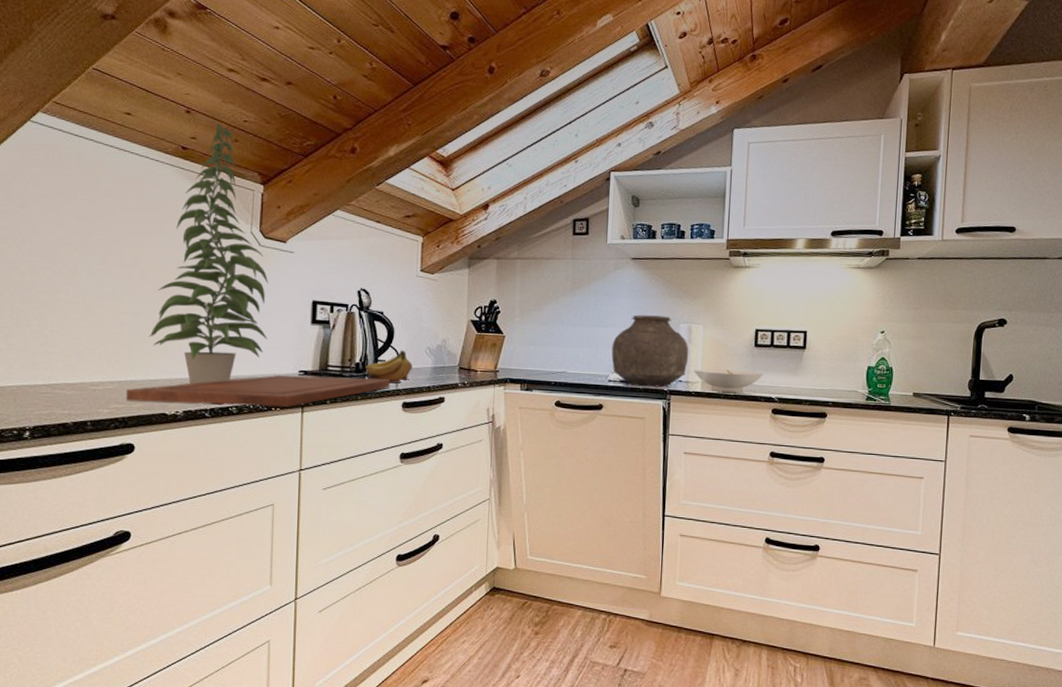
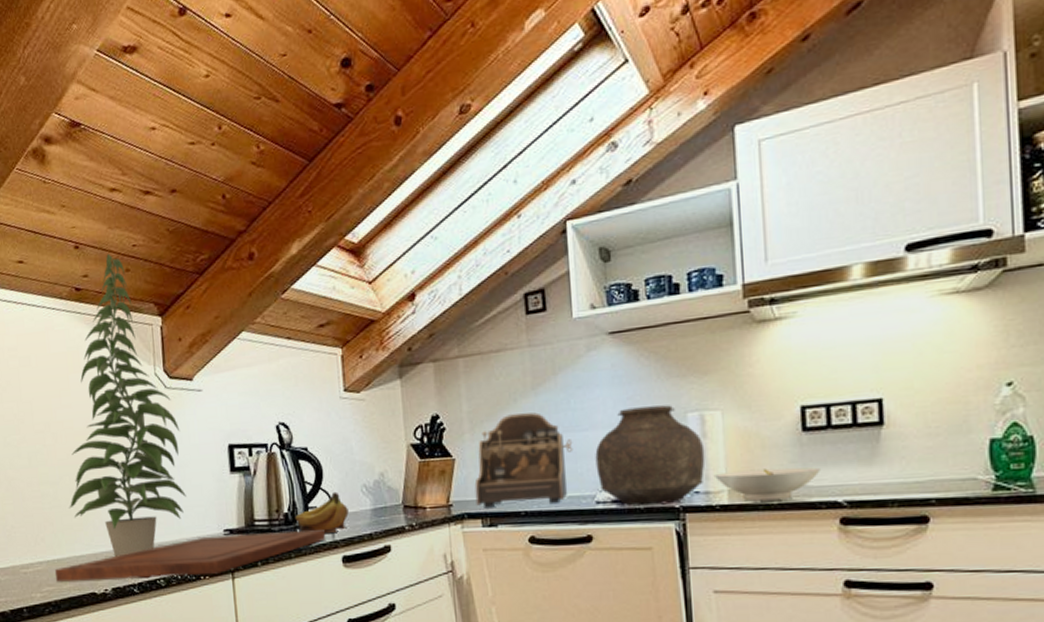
spice rack: none [517,308,597,379] -> present [474,412,573,509]

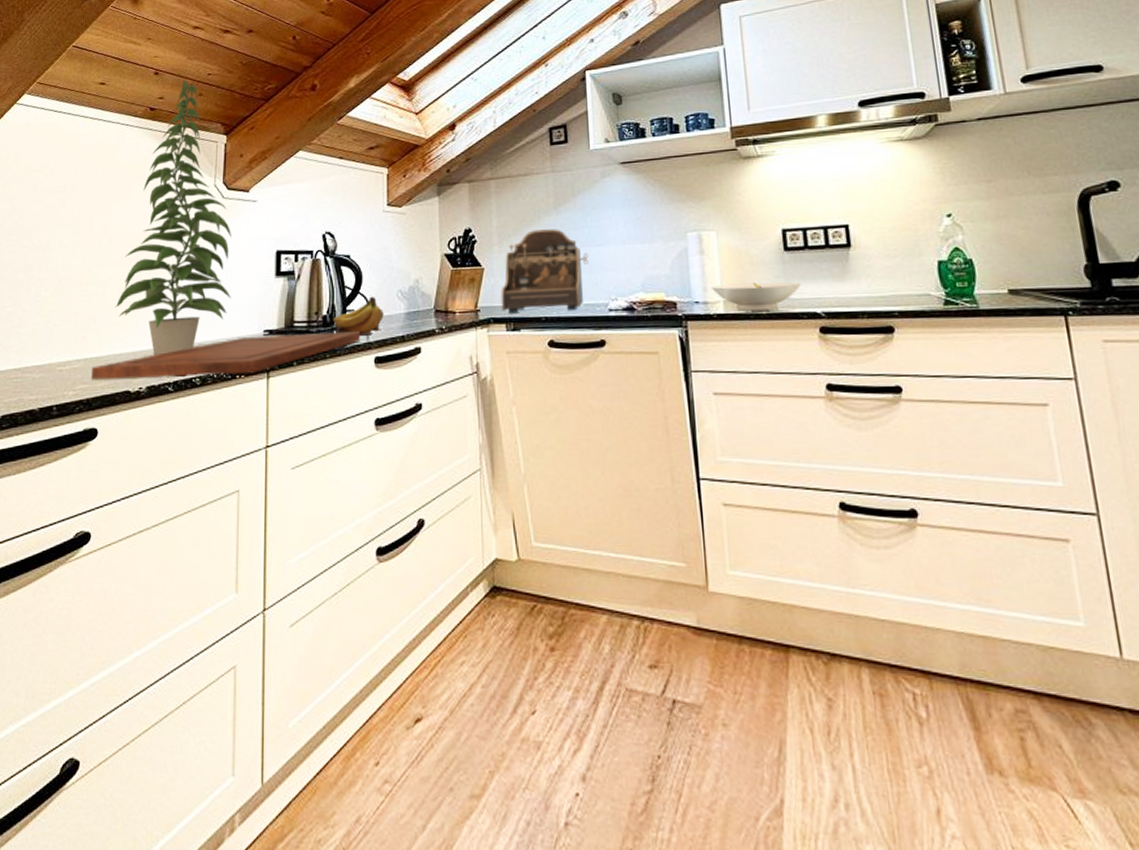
ceramic pot: present [595,405,706,505] -> none [608,225,704,313]

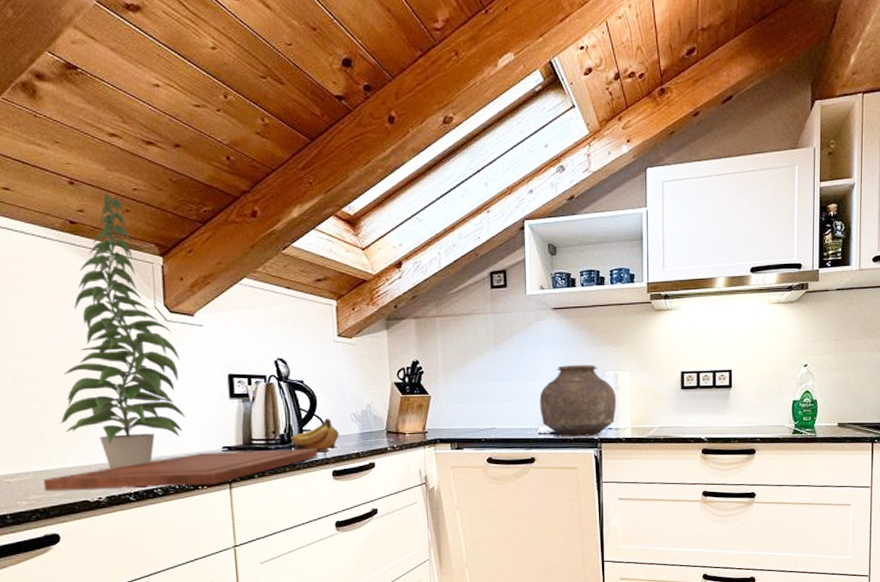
spice rack: present [501,229,589,314] -> none [446,364,523,435]
ceramic pot: none [608,225,704,313] -> present [539,365,617,436]
bowl: present [710,281,801,311] -> none [622,413,691,436]

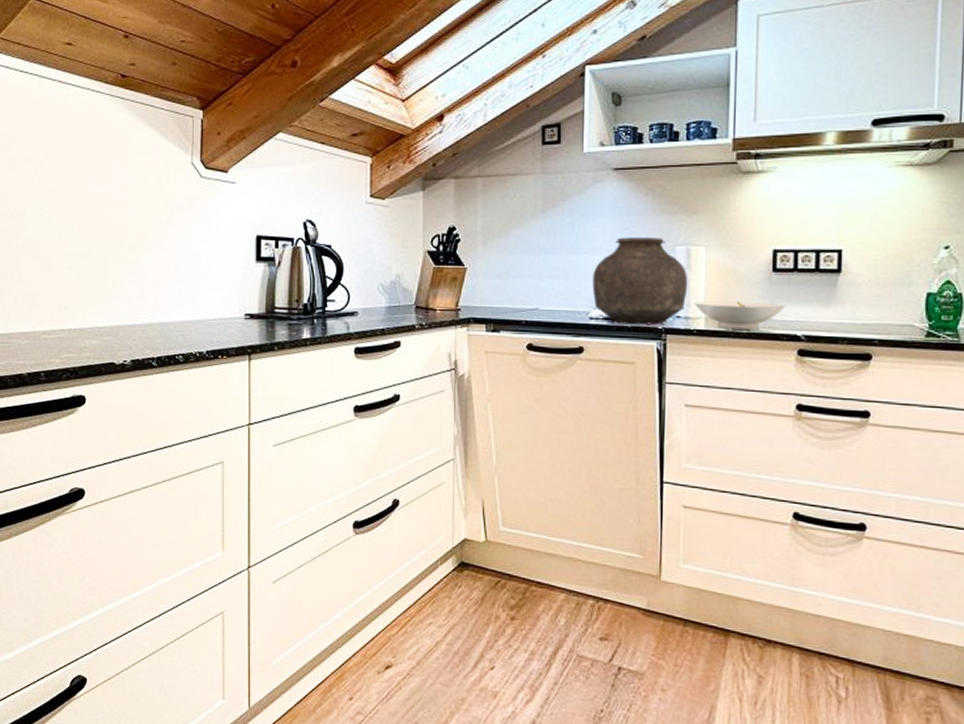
cutting board: present [43,449,319,491] -> none [75,318,341,355]
plant: present [60,194,185,468] -> none [96,46,212,331]
fruit: present [290,418,339,453] -> none [314,288,364,326]
bowl: none [622,413,691,436] -> present [694,301,785,330]

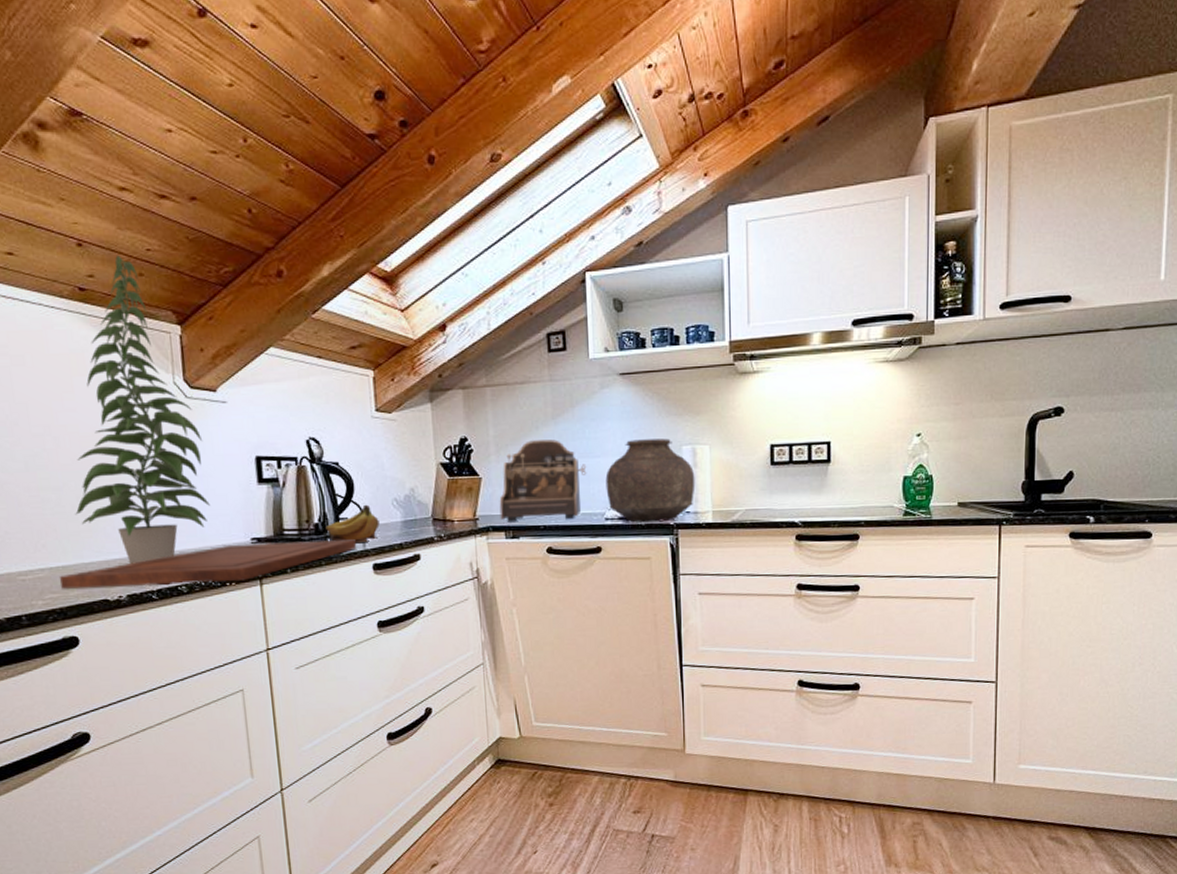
cutting board: none [75,318,341,355] -> present [59,539,357,589]
plant: none [96,46,212,331] -> present [75,256,210,564]
fruit: none [314,288,364,326] -> present [326,504,380,544]
spice rack: none [482,233,574,317] -> present [499,440,587,522]
bowl: present [694,301,785,330] -> none [701,493,783,521]

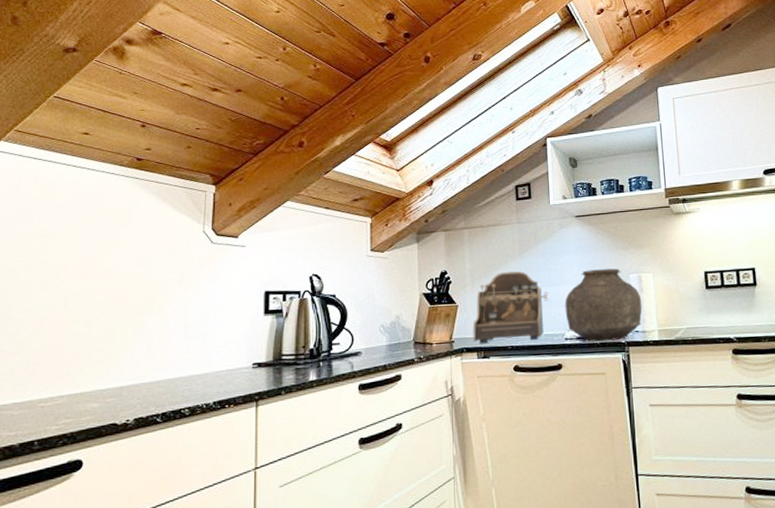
cutting board: present [59,539,357,589] -> none [75,362,346,414]
plant: present [75,256,210,564] -> none [100,134,221,389]
fruit: present [326,504,380,544] -> none [320,330,367,366]

